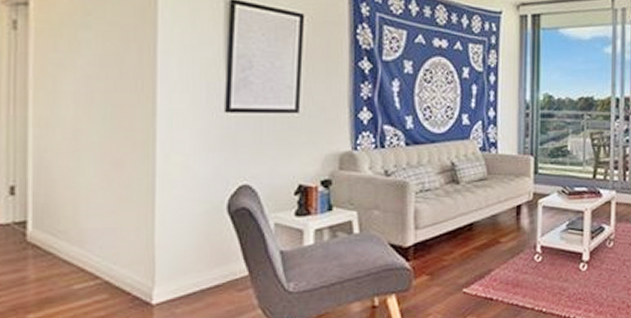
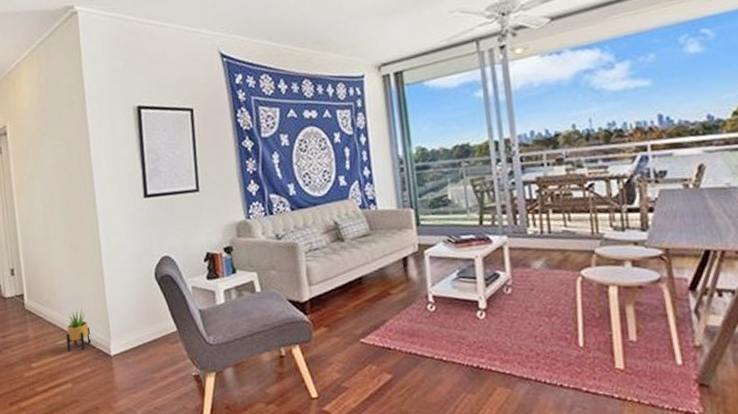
potted plant: none [88,242,126,299] -> present [64,307,91,352]

